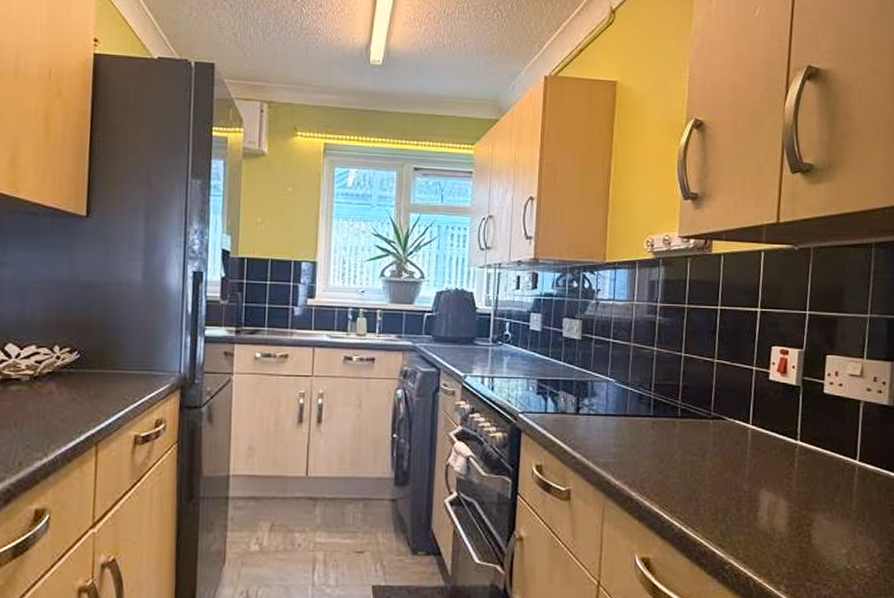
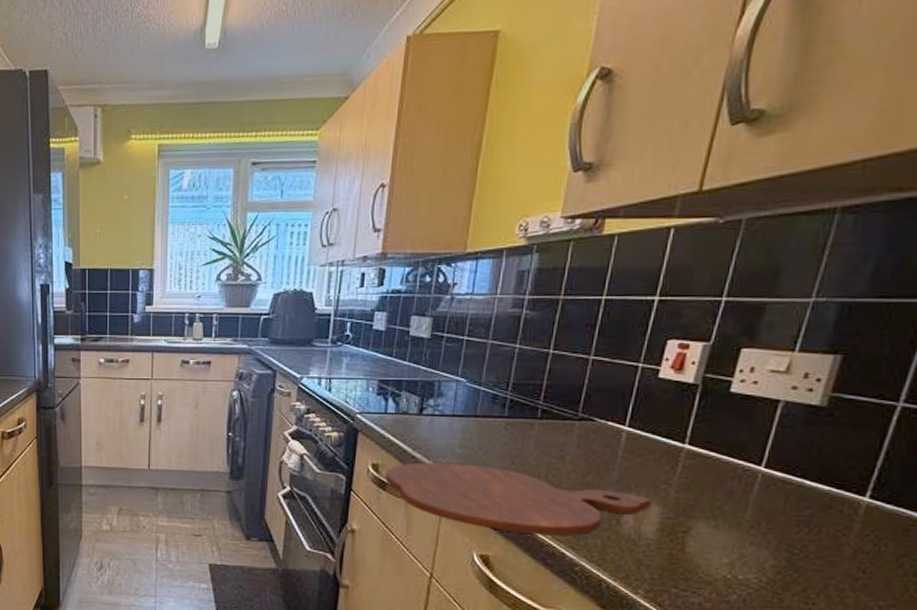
cutting board: none [549,462,780,534] -> present [385,462,653,536]

